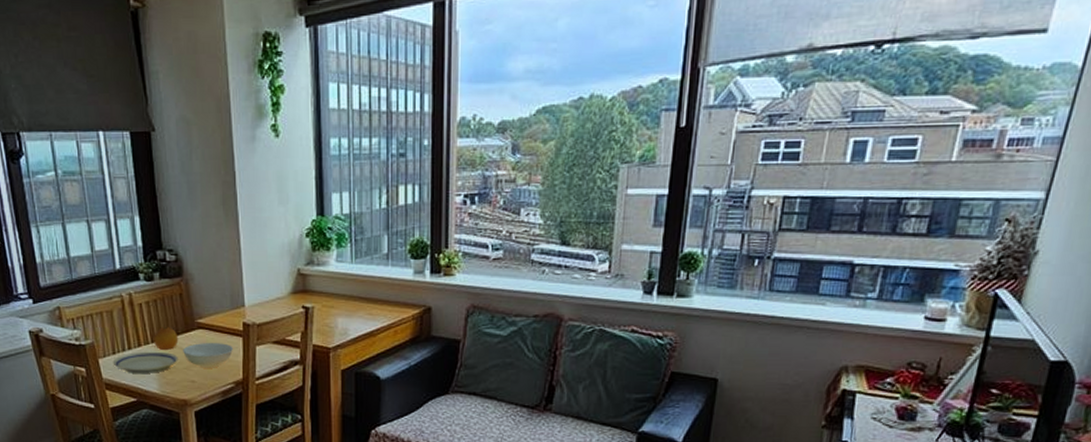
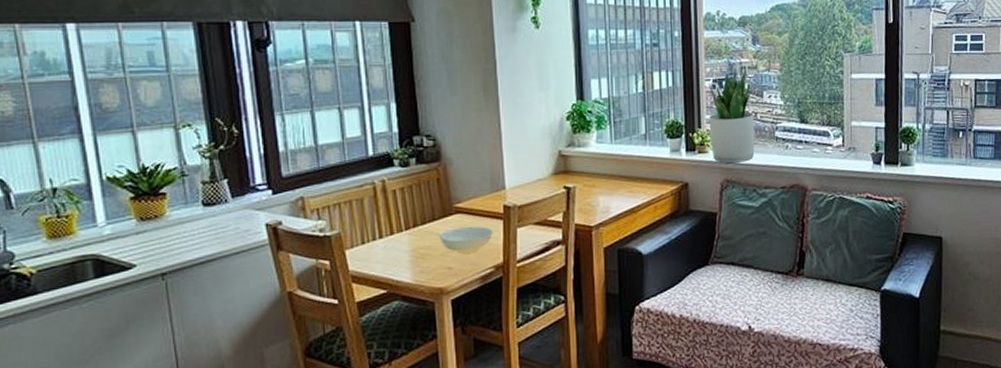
plate: present [113,351,178,373] -> none [361,238,434,264]
fruit: present [154,326,179,350] -> none [408,212,435,237]
planter: none [457,183,509,287] -> present [709,69,755,163]

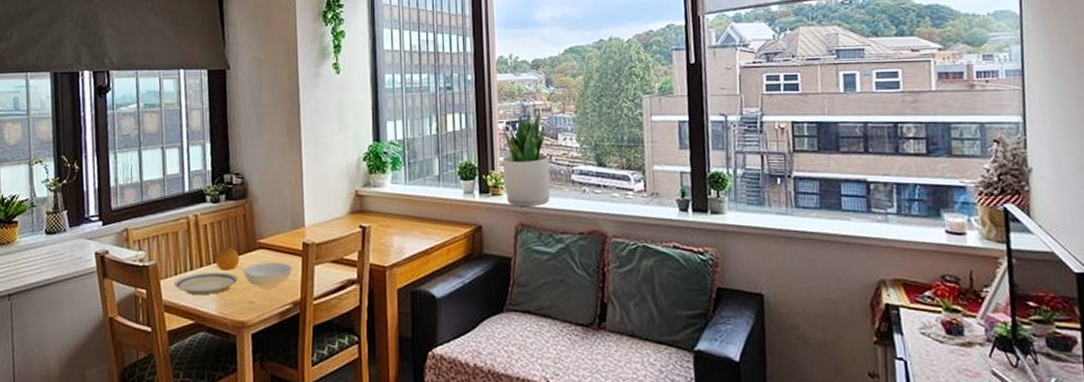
plate: none [361,238,434,264] -> present [174,271,238,294]
fruit: none [408,212,435,237] -> present [216,246,240,270]

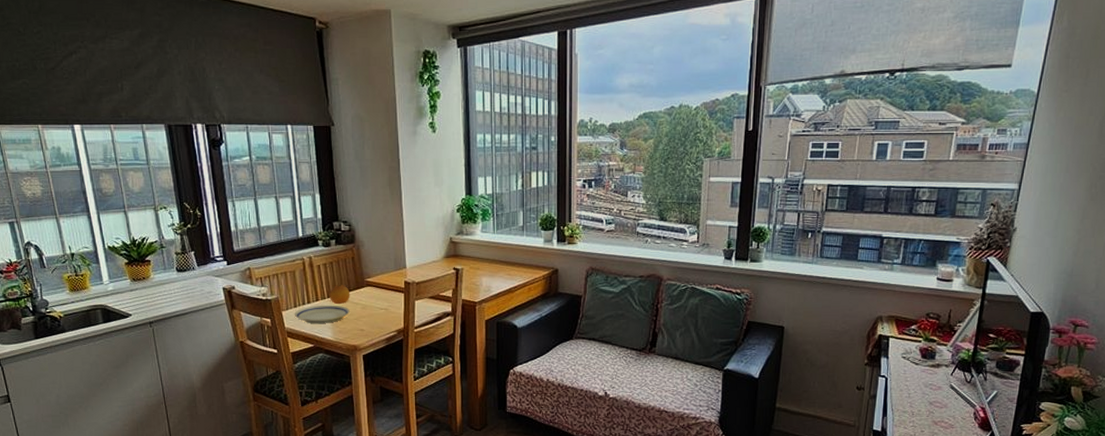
bowl: present [243,263,292,288] -> none [354,298,396,319]
planter: present [502,111,551,206] -> none [578,171,618,253]

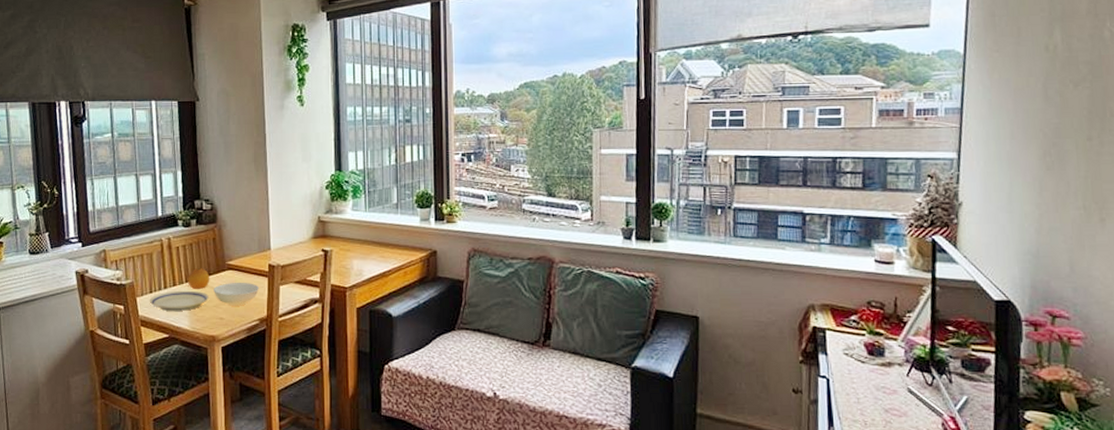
bowl: none [354,298,396,319] -> present [214,283,259,306]

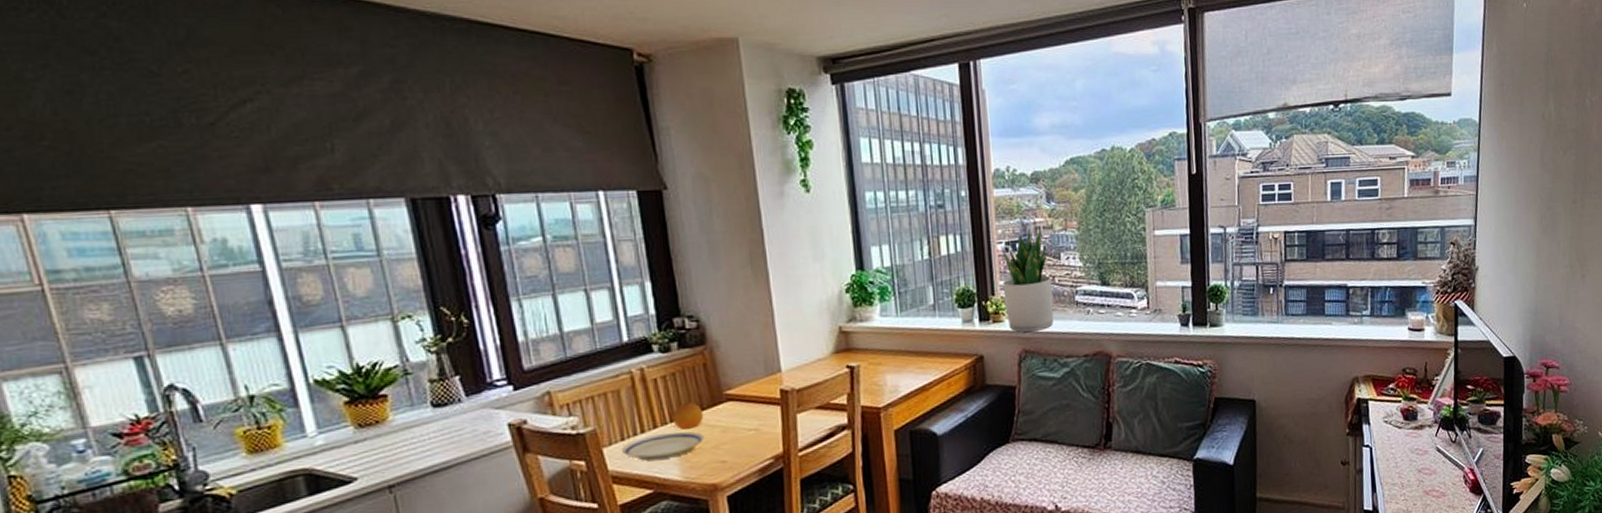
bowl: present [214,283,259,306] -> none [709,414,770,445]
planter: none [457,144,502,233] -> present [1001,229,1054,332]

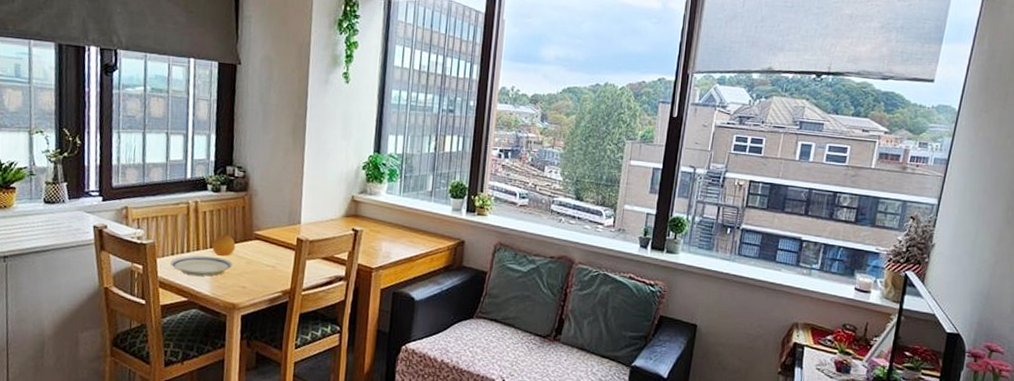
planter: present [1001,229,1054,332] -> none [490,142,535,229]

